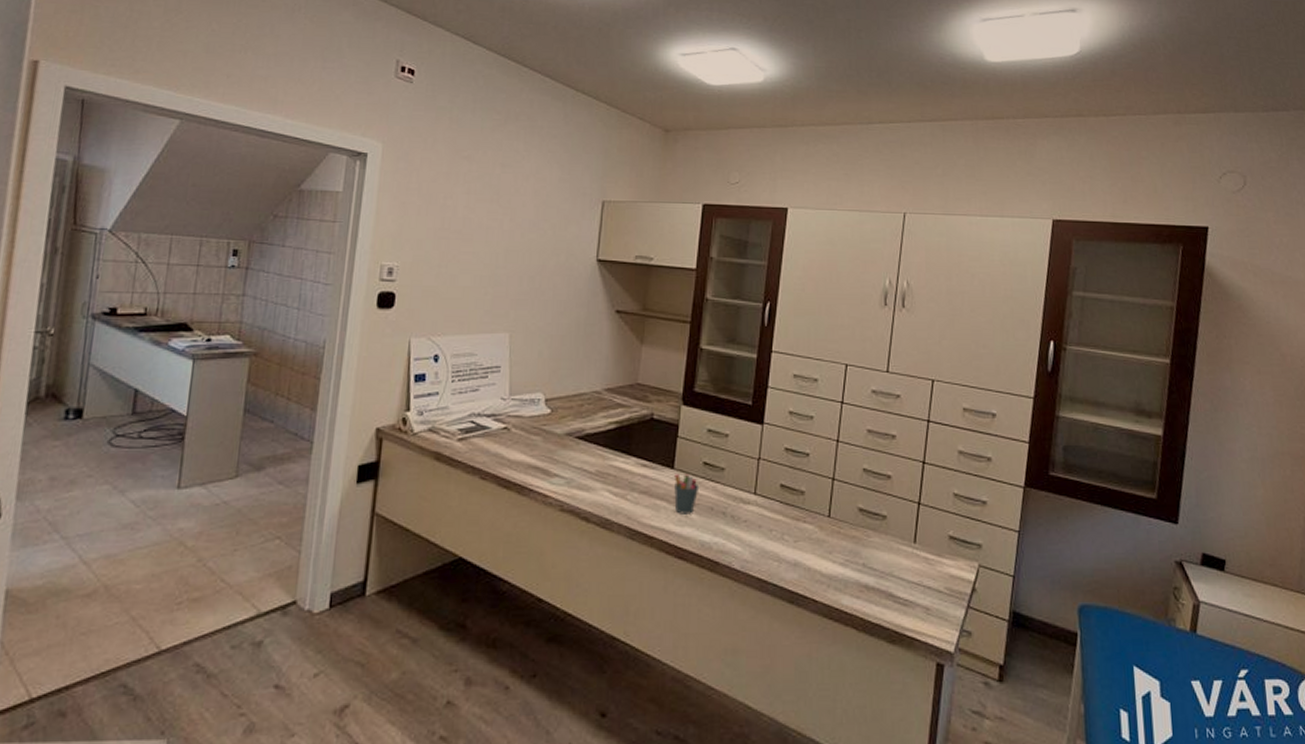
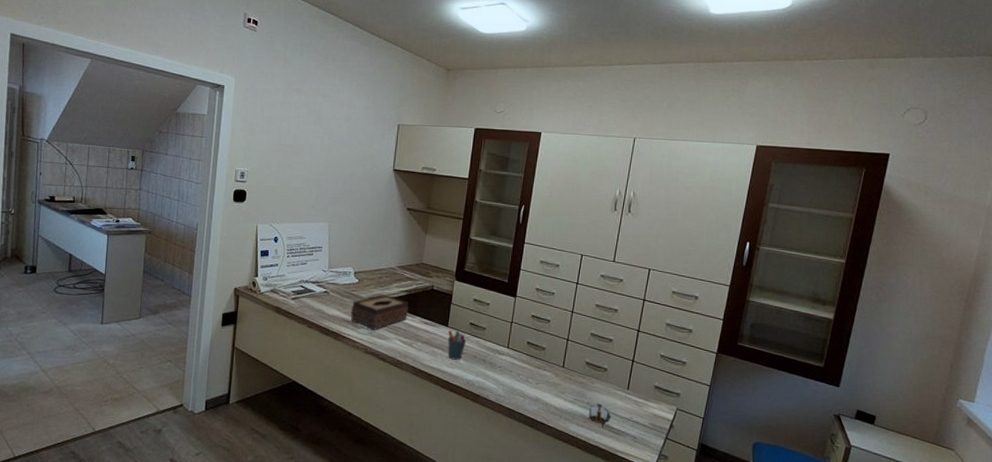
tissue box: none [540,429,620,478] -> present [350,295,409,330]
computer mouse: none [866,564,896,598] -> present [589,403,612,428]

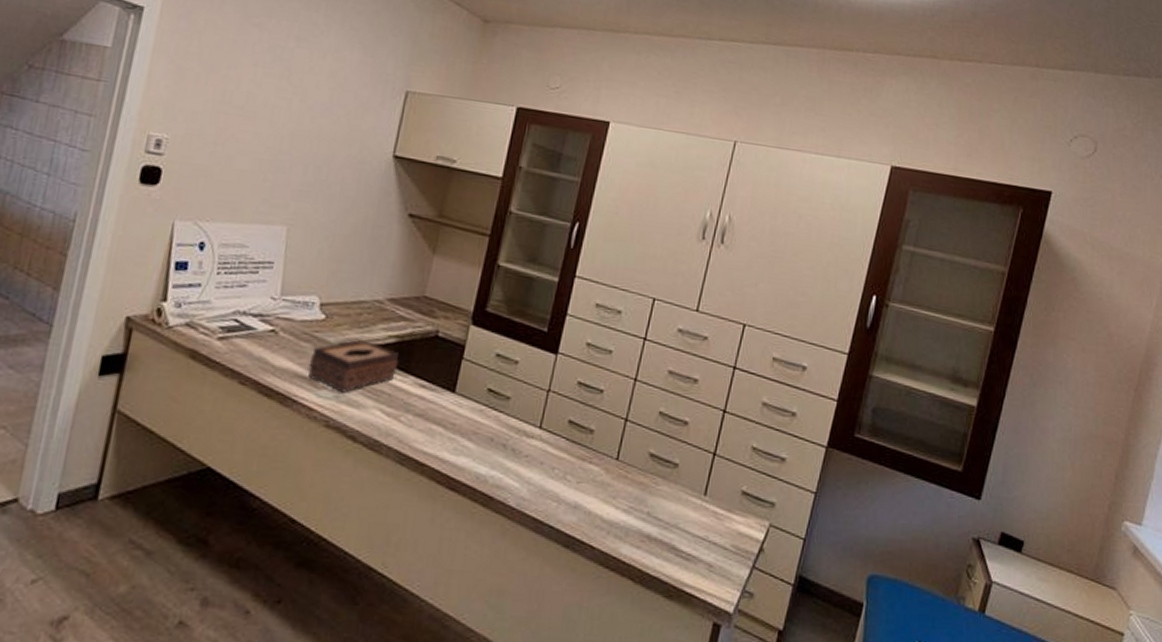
pen holder: present [448,330,467,360] -> none [451,398,481,444]
computer mouse: present [589,403,612,428] -> none [649,513,680,551]

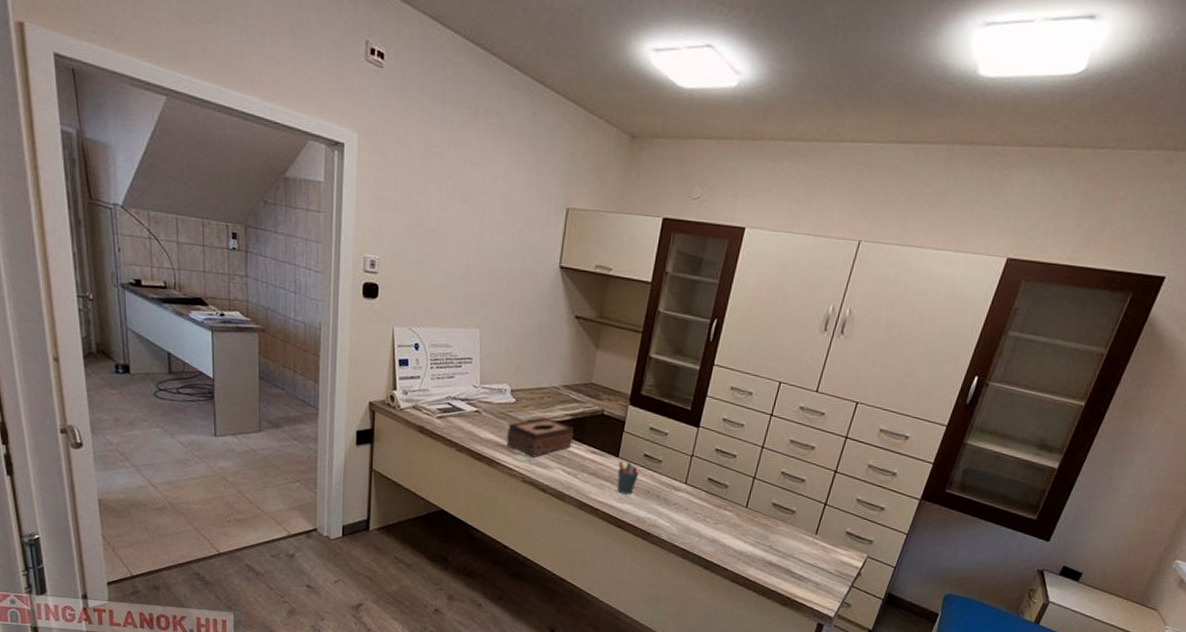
pen holder: none [451,398,481,444] -> present [617,461,639,495]

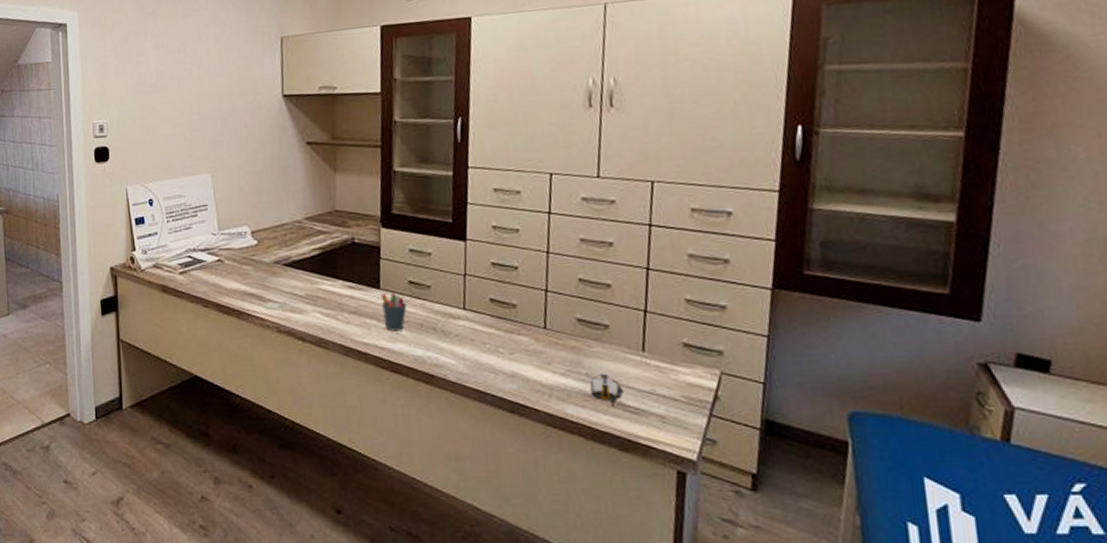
tissue box: present [506,418,574,458] -> none [253,256,326,303]
computer mouse: none [770,546,795,573] -> present [590,373,624,407]

